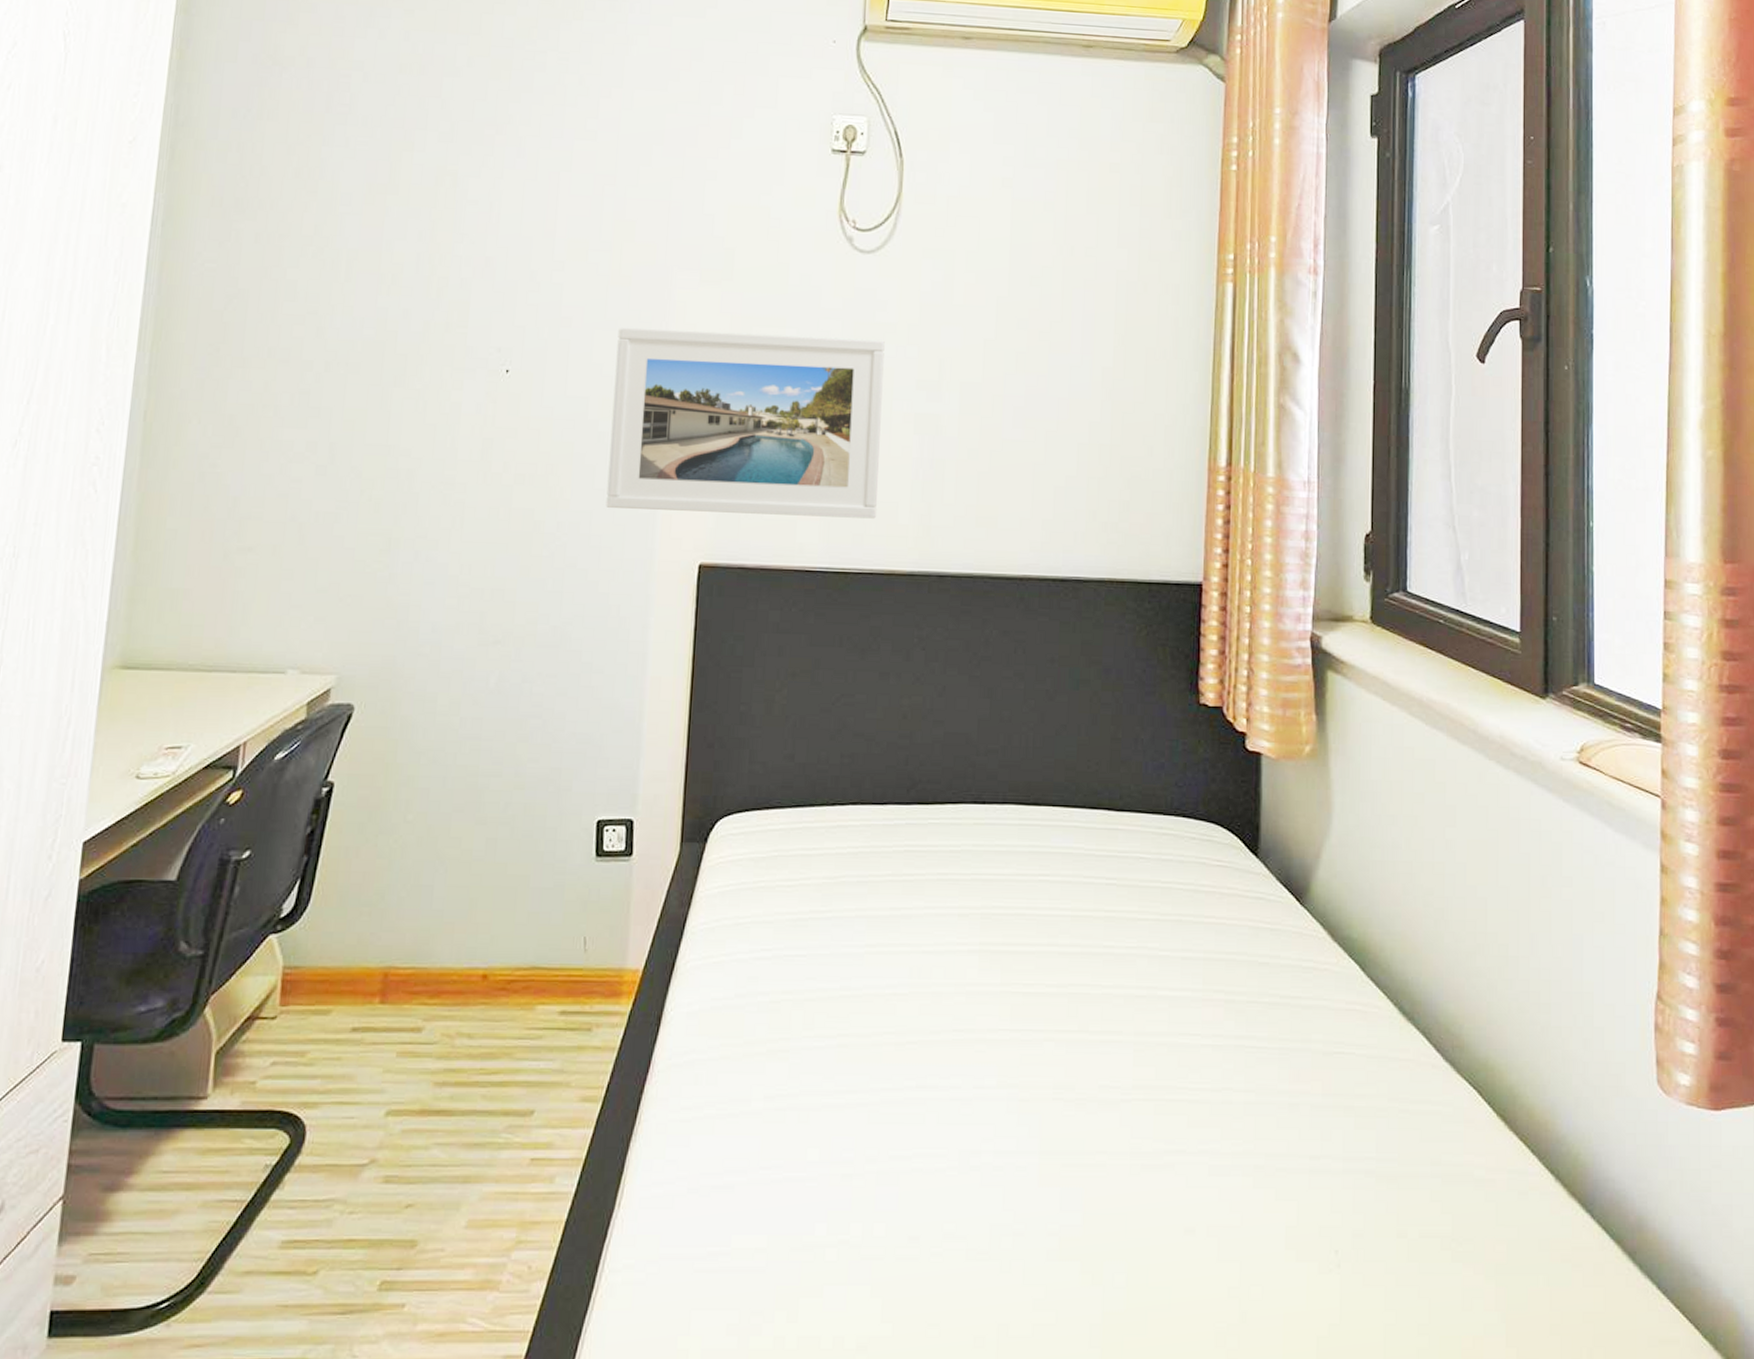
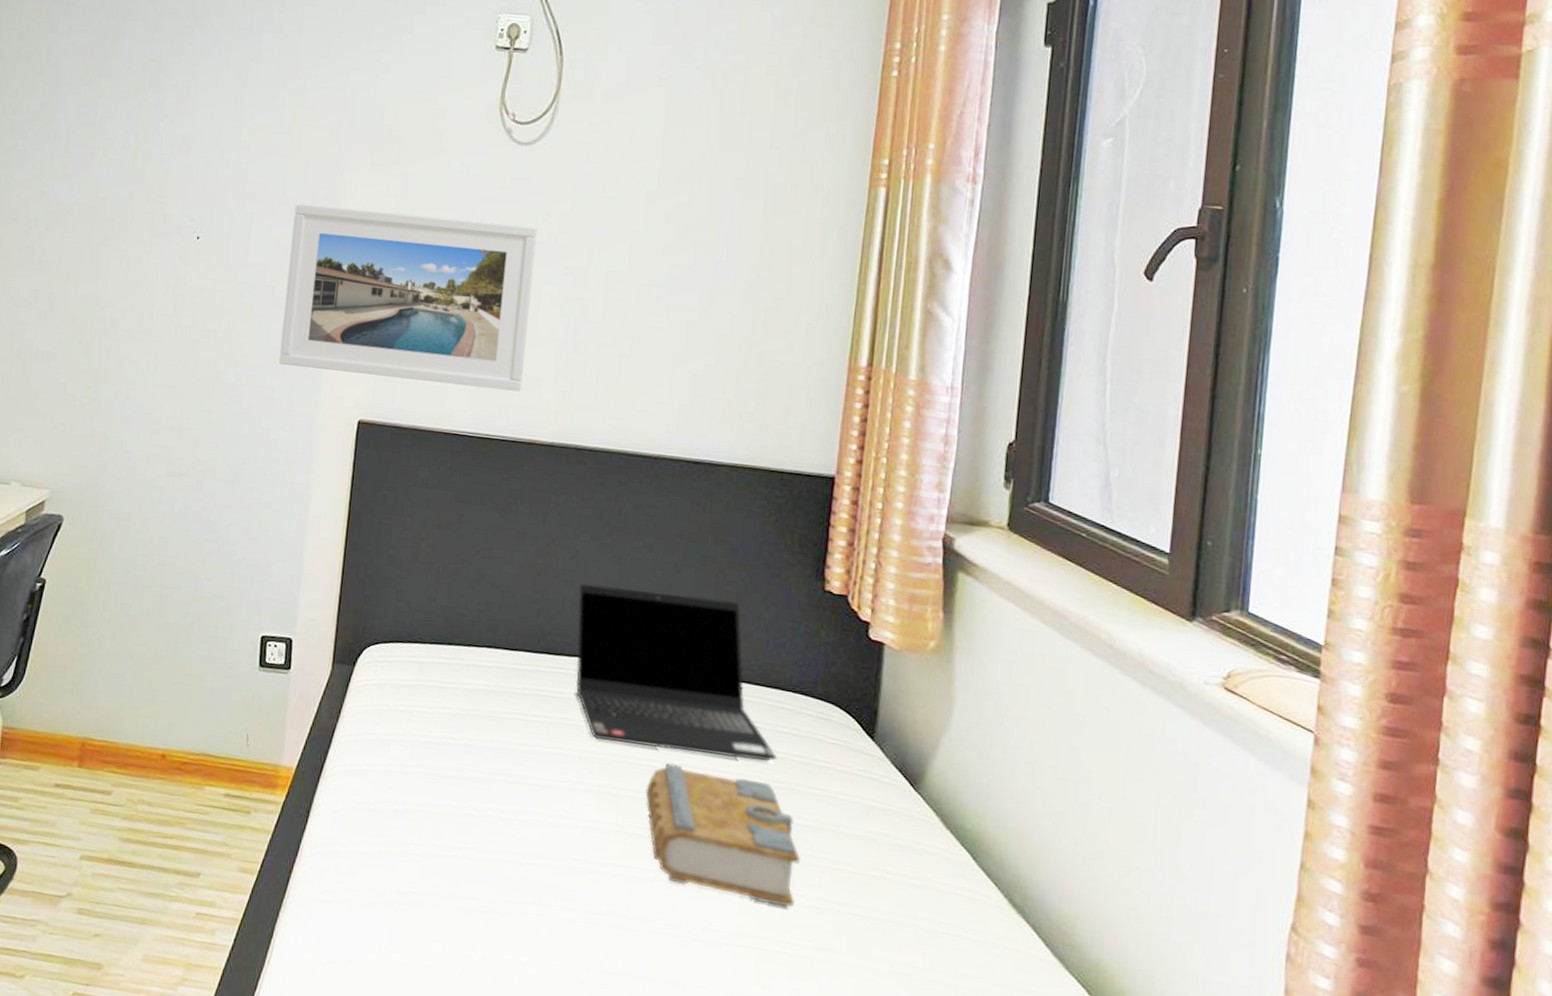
laptop computer: none [948,722,1164,895] -> present [576,583,778,762]
book: none [1030,908,1194,1050] -> present [645,762,801,907]

